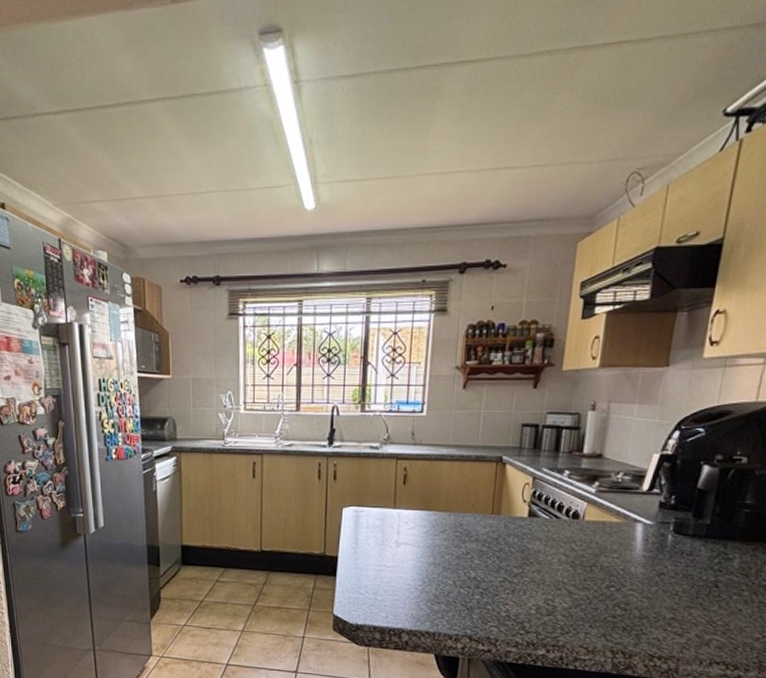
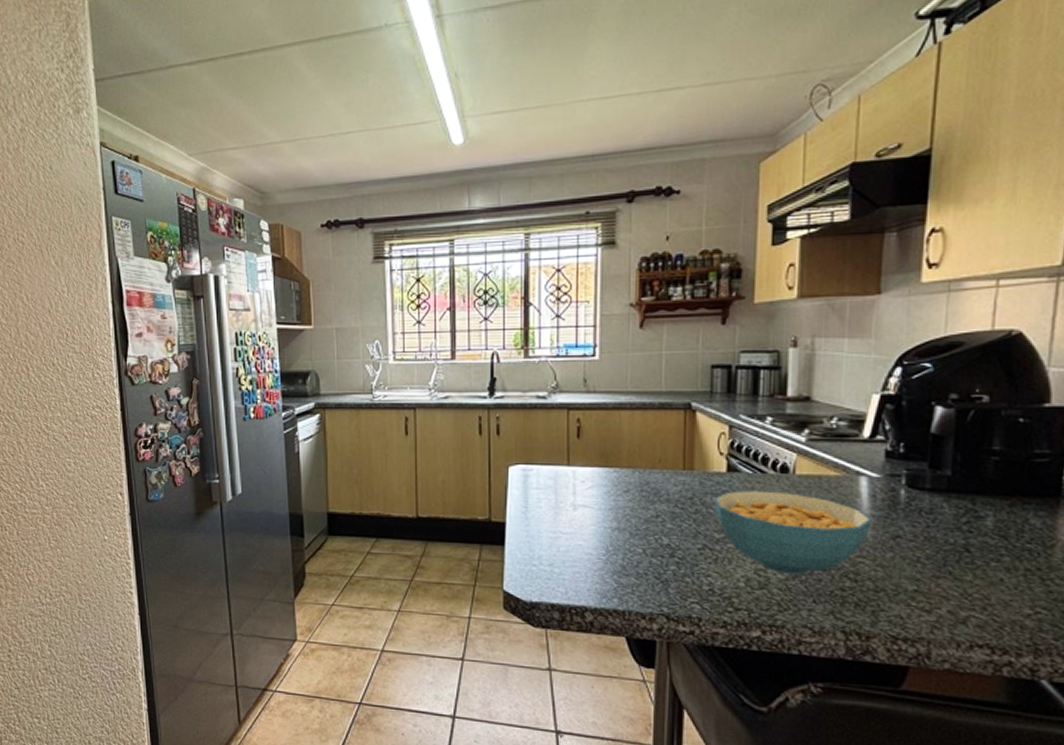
cereal bowl: none [515,533,643,604] -> present [714,490,872,575]

